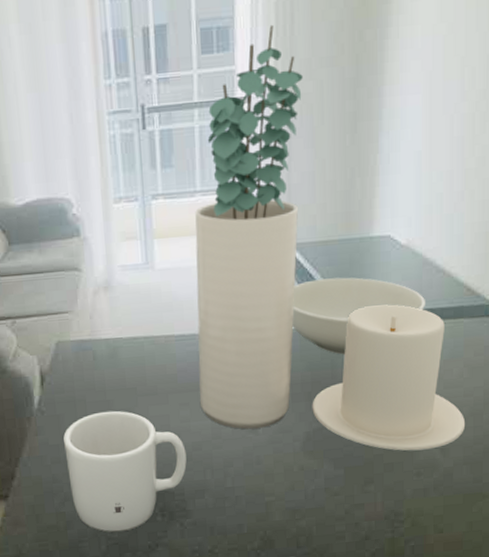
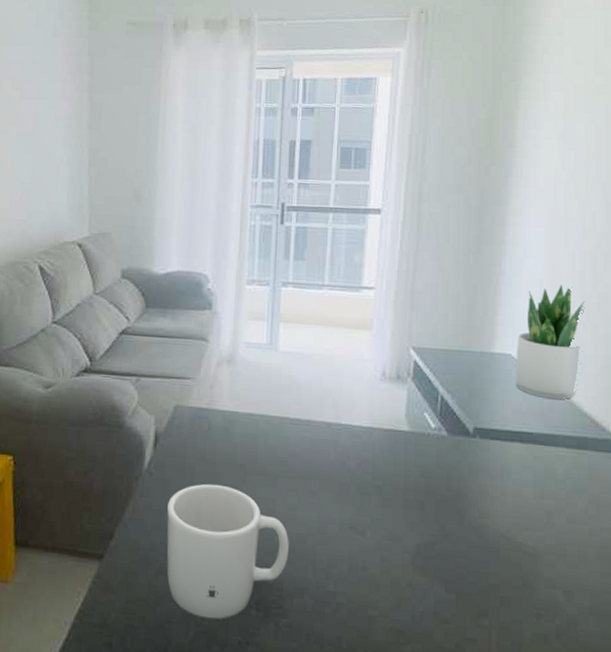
vase: present [195,24,303,430] -> none [308,152,431,531]
bowl: present [292,277,426,355] -> none [408,386,548,467]
candle: present [312,304,466,451] -> none [424,421,592,589]
planter: none [395,154,463,275] -> present [516,285,585,400]

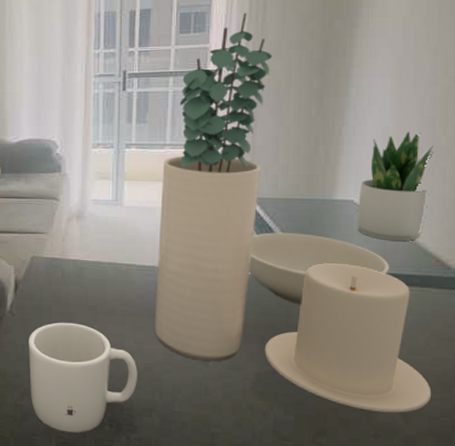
vase: none [308,152,431,531] -> present [154,12,272,362]
bowl: none [408,386,548,467] -> present [249,232,390,305]
candle: none [424,421,592,589] -> present [264,263,432,413]

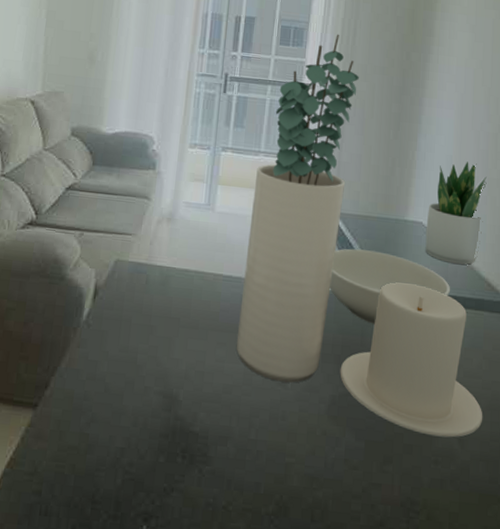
mug: present [28,322,137,434] -> none [98,335,216,468]

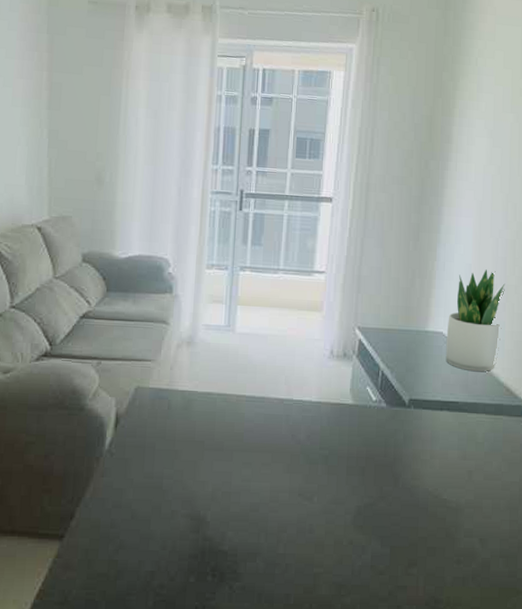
vase: present [236,34,359,383] -> none [261,144,377,497]
bowl: present [330,248,451,324] -> none [353,362,471,435]
candle: present [340,282,483,438] -> none [364,393,503,538]

